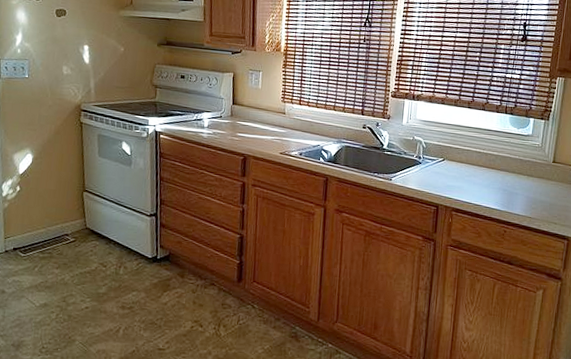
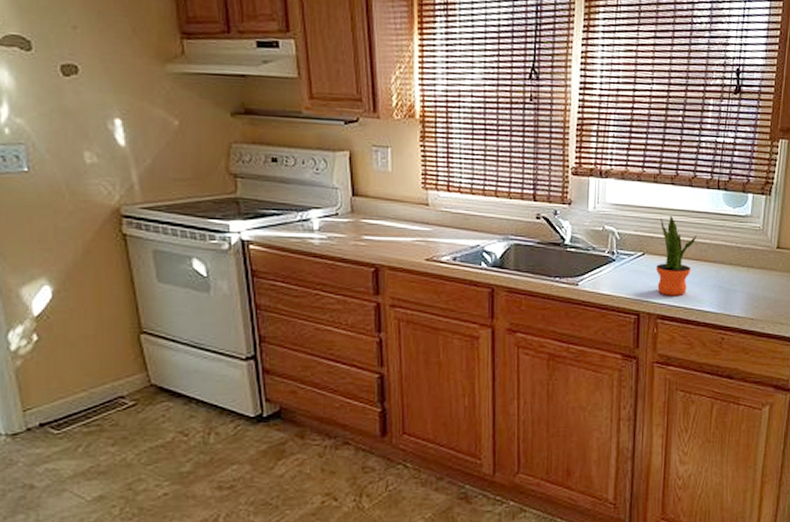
potted plant: none [453,132,488,194] -> present [656,216,698,296]

